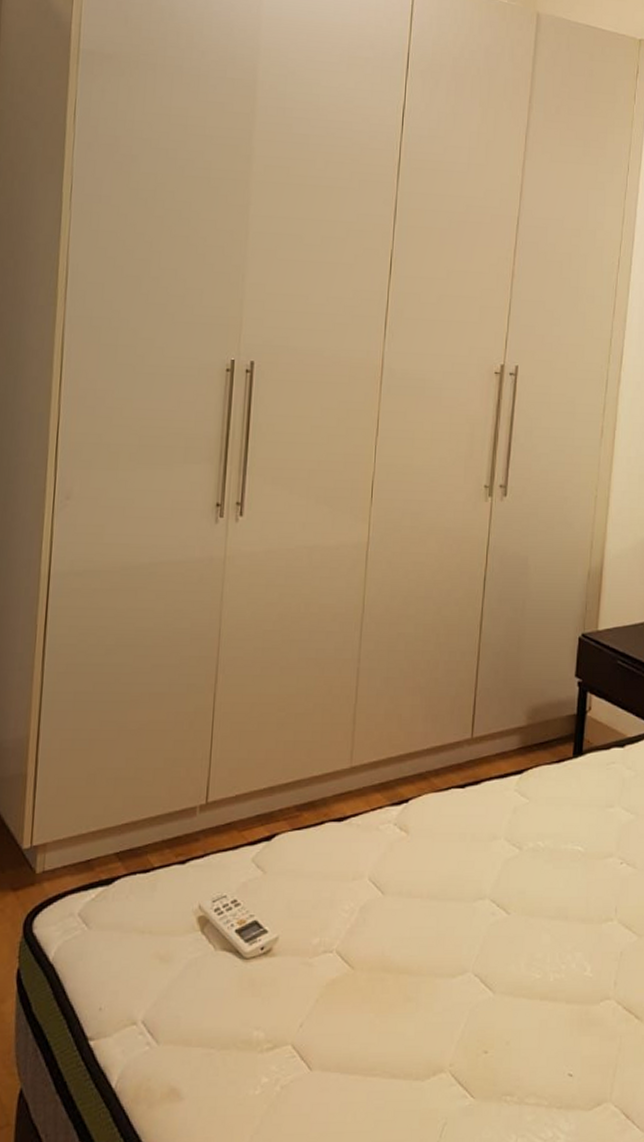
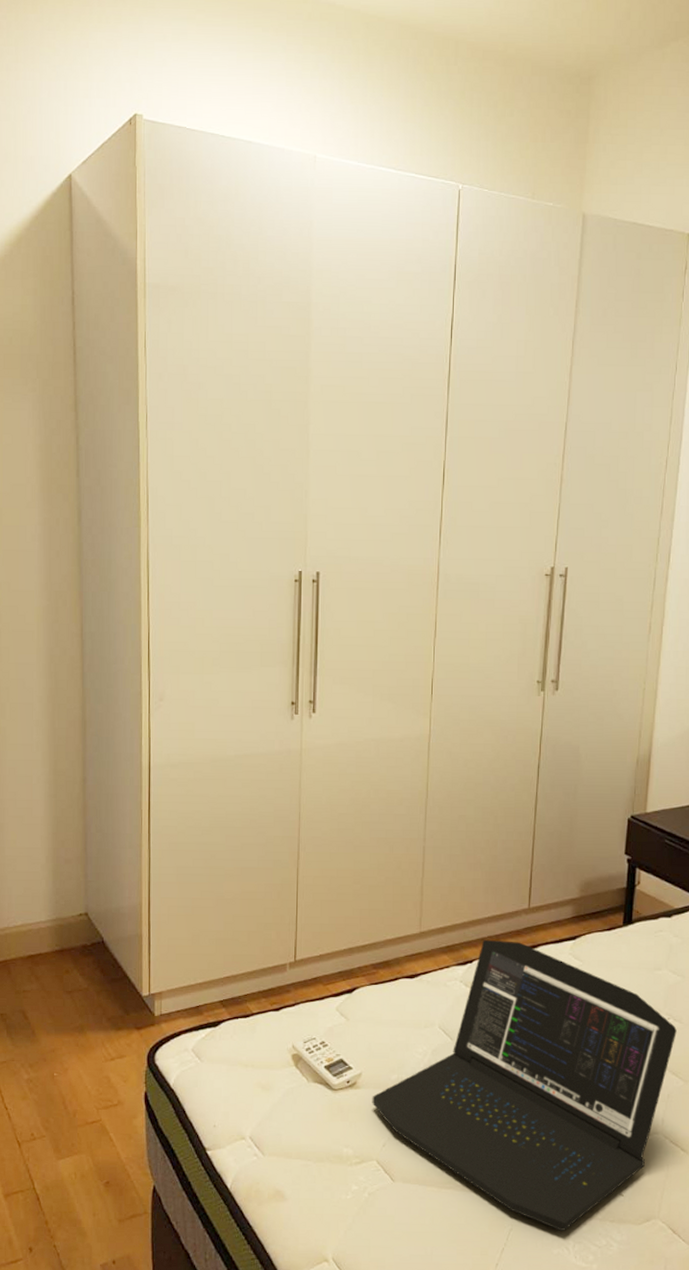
laptop: none [289,776,630,1122] -> present [372,940,677,1231]

